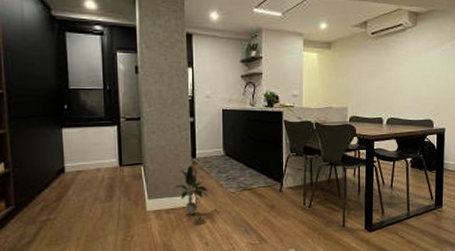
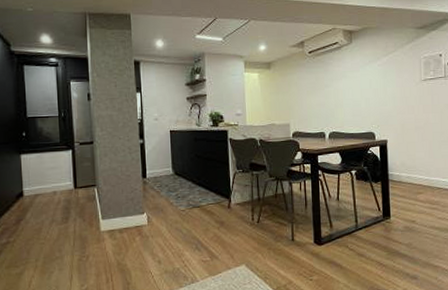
potted plant: present [175,165,208,215] -> none [127,185,159,234]

